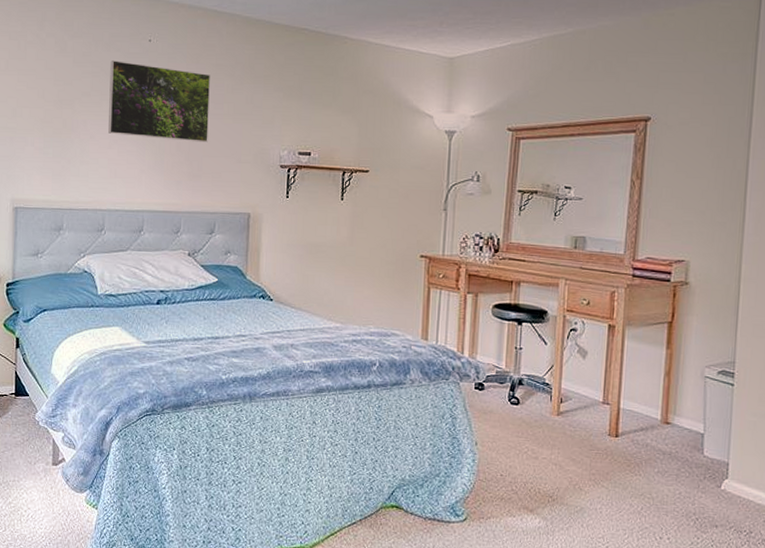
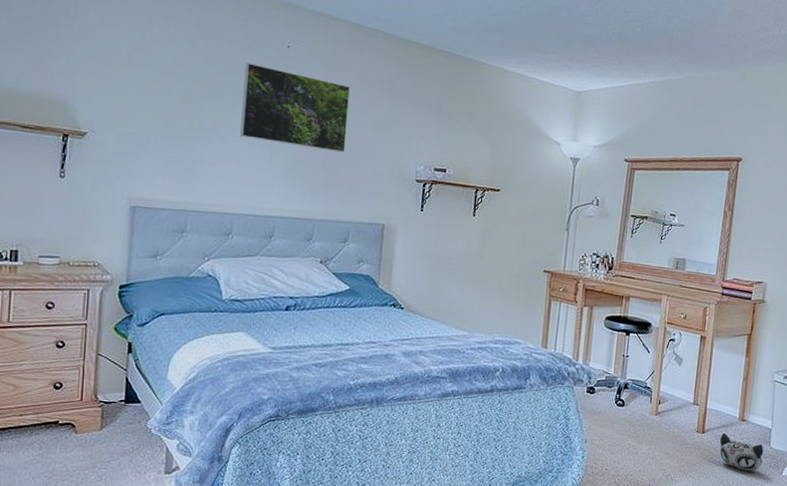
plush toy: none [638,437,695,484] -> present [720,433,764,472]

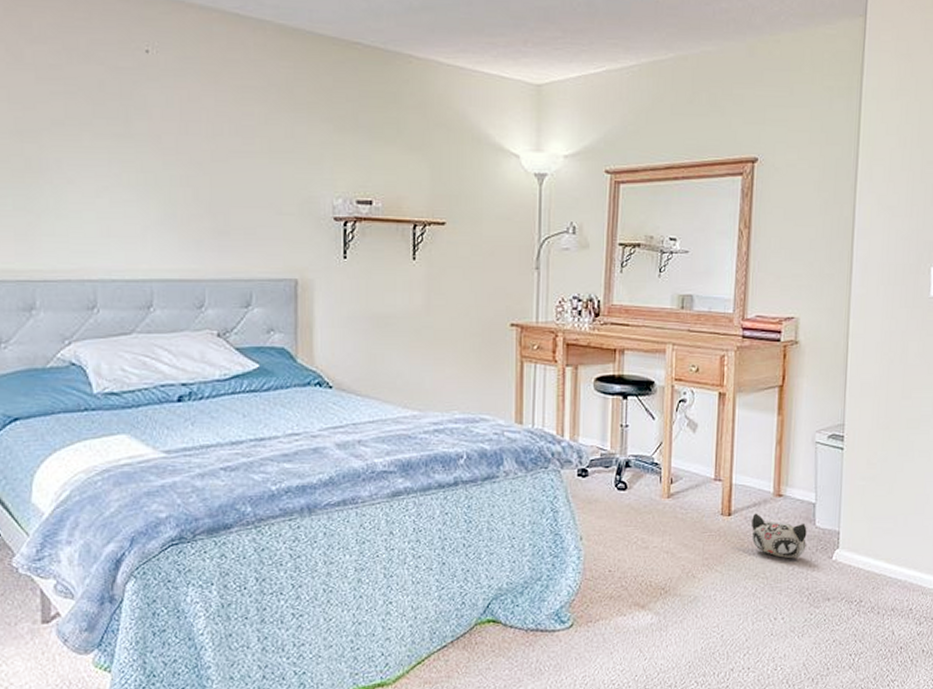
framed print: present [240,63,351,153] -> none [91,77,236,189]

